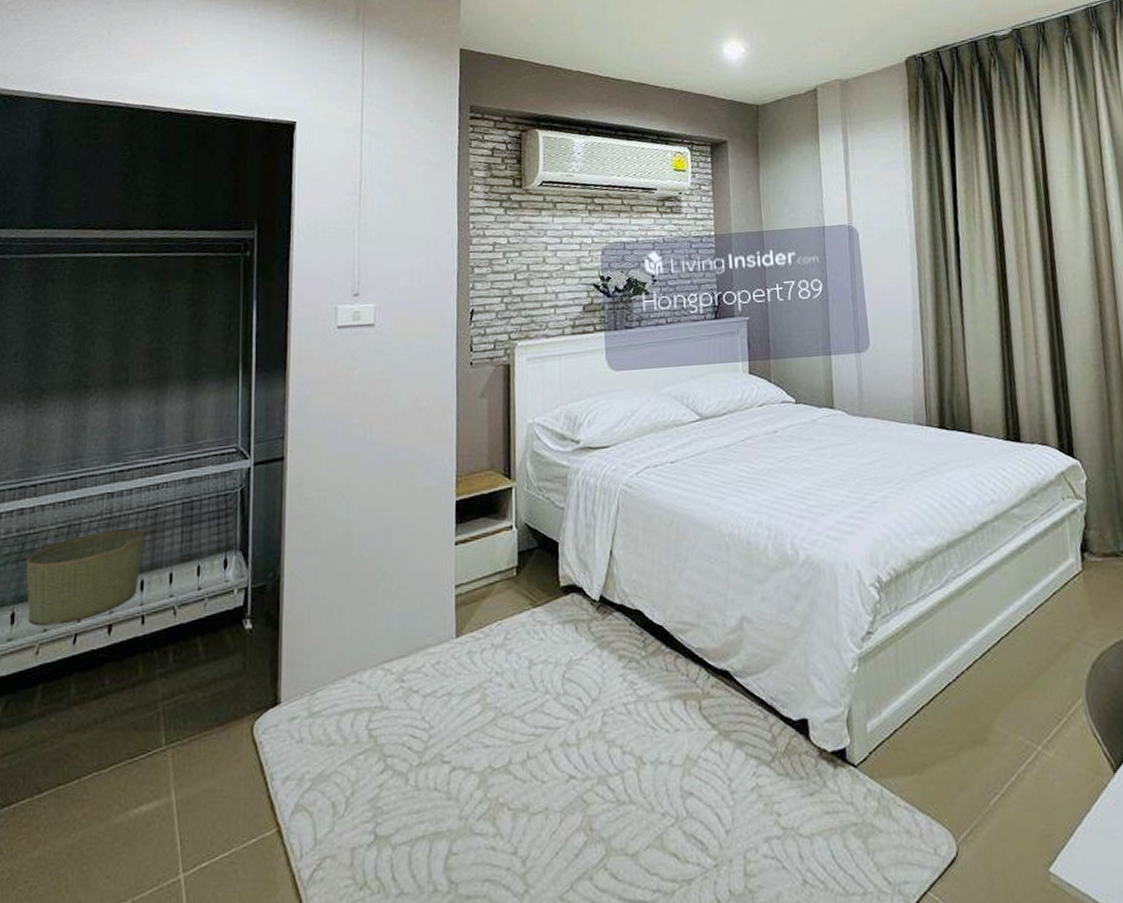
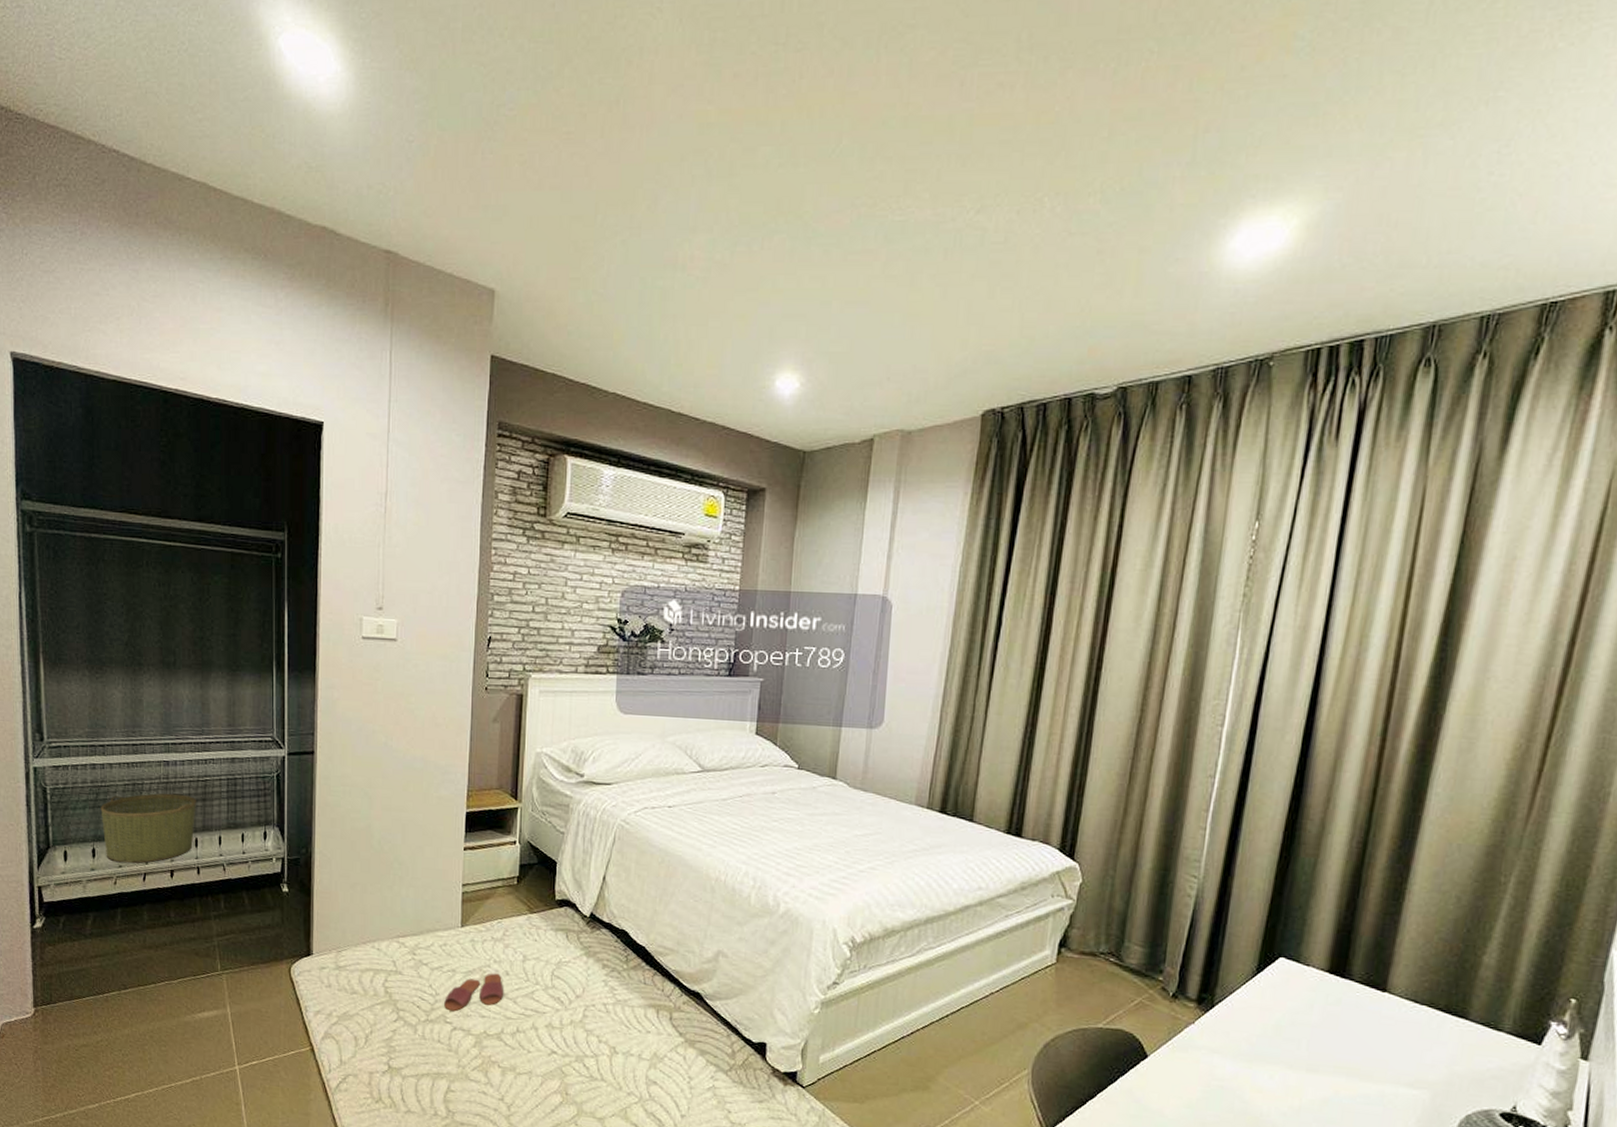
slippers: none [440,688,510,747] -> present [444,973,504,1012]

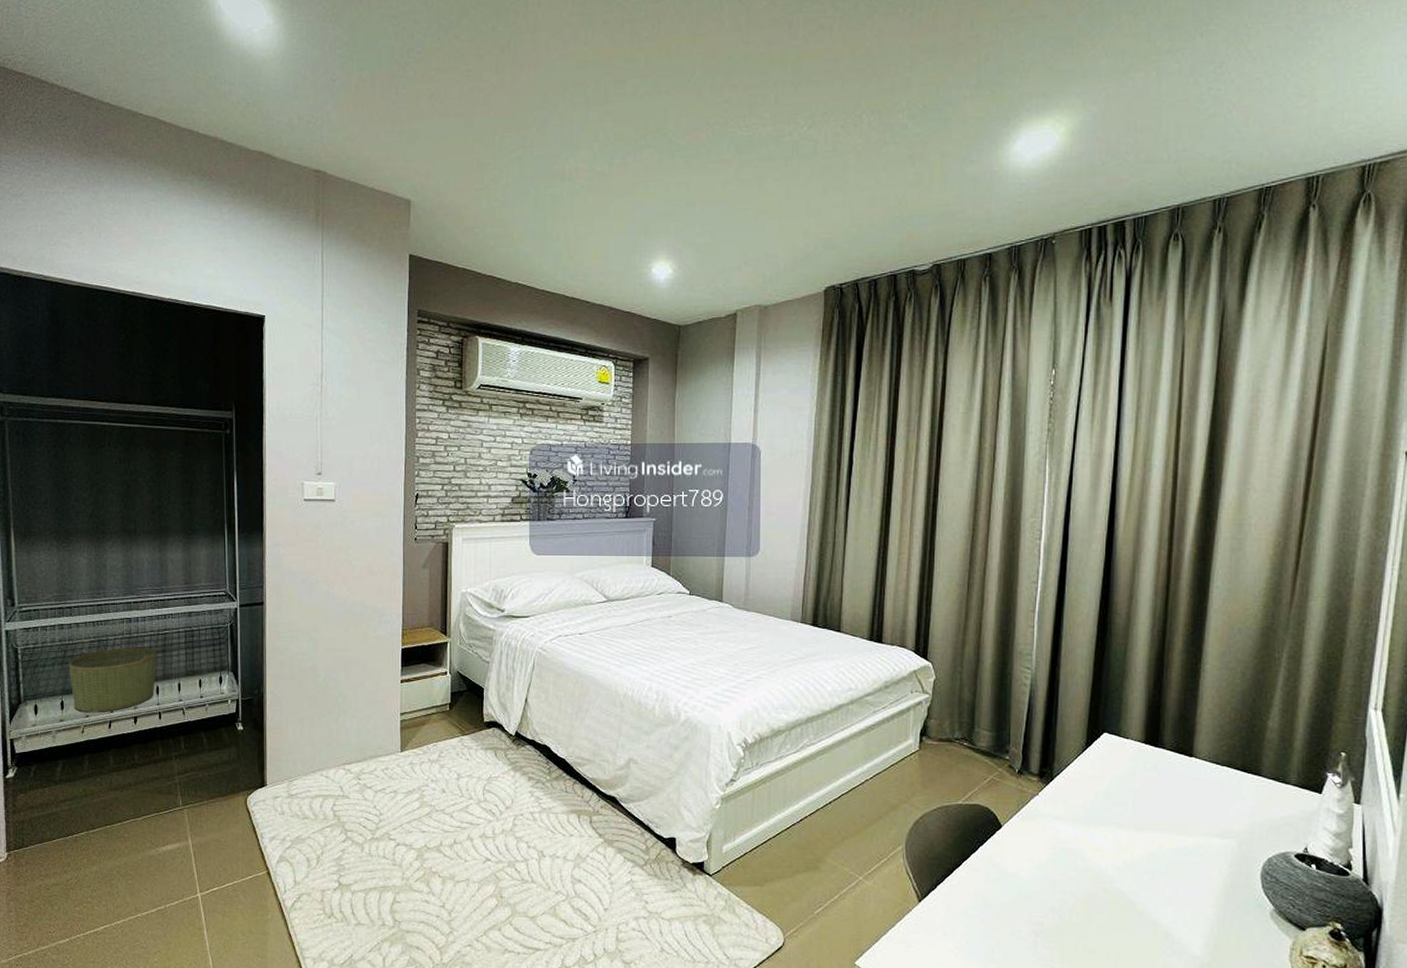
slippers: present [444,973,504,1012] -> none [388,791,442,829]

